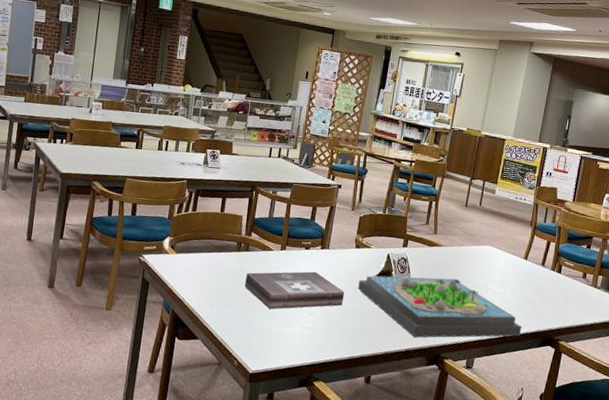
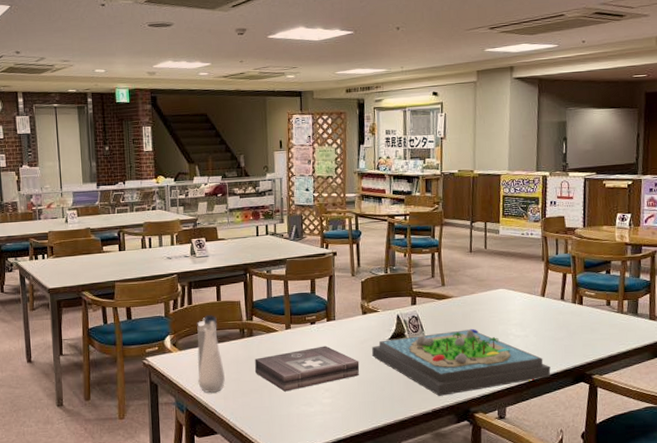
water bottle: none [188,224,217,299] -> present [197,315,225,393]

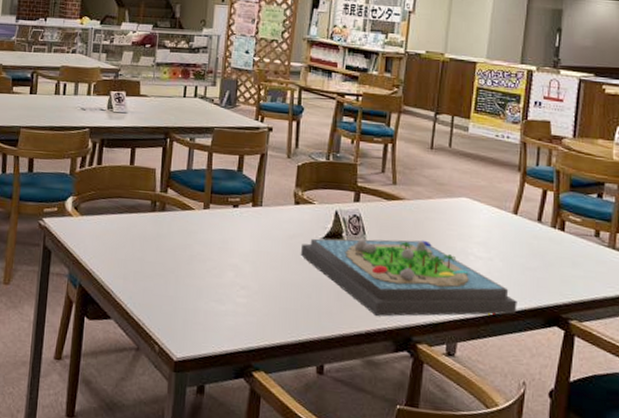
water bottle: present [197,315,225,393] -> none [97,179,128,270]
first aid kit: present [254,345,360,392] -> none [162,234,285,282]

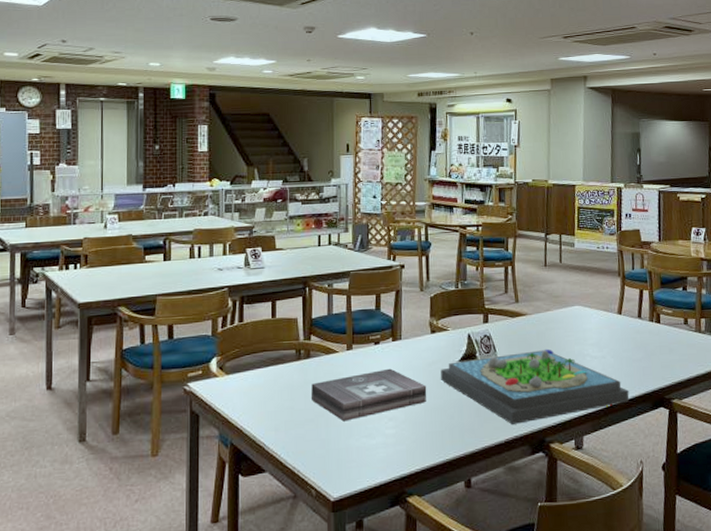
first aid kit: none [162,234,285,282] -> present [310,368,427,422]

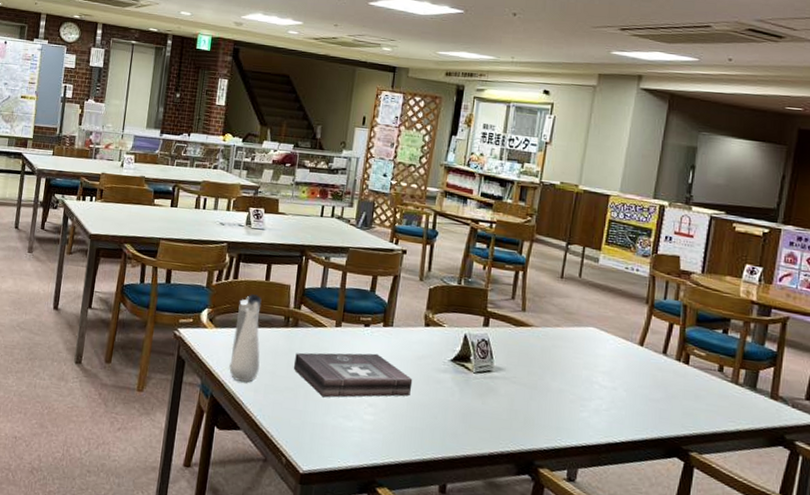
water bottle: none [246,334,277,424] -> present [229,294,262,383]
board game: present [440,348,629,424] -> none [428,360,639,444]

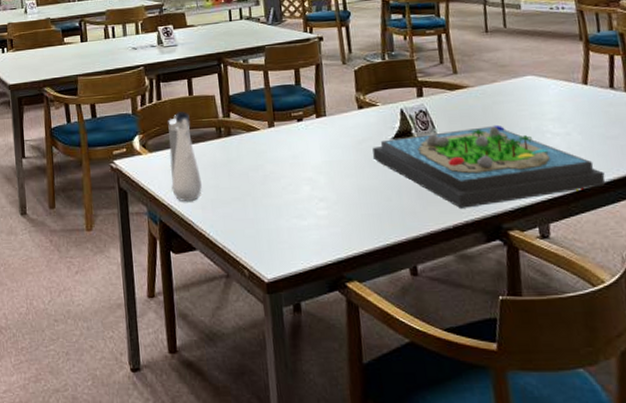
first aid kit: present [293,352,413,398] -> none [235,146,360,201]
board game: none [428,360,639,444] -> present [372,124,606,208]

